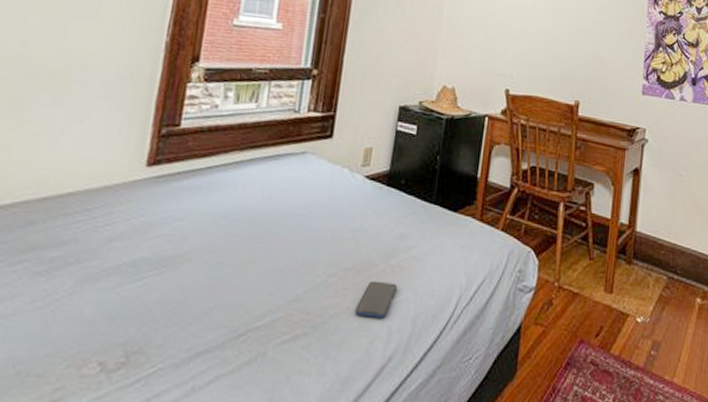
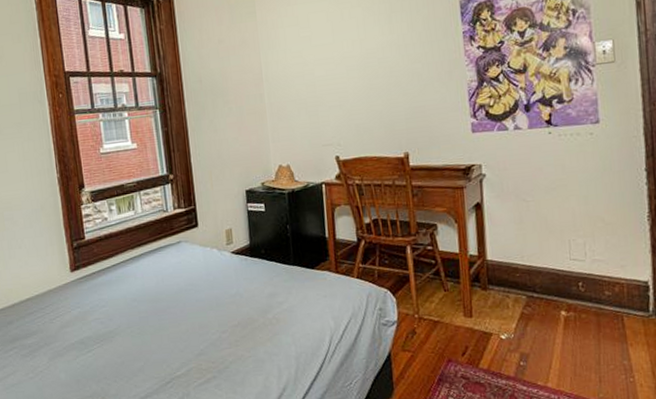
smartphone: present [354,280,398,318] -> none [247,332,278,361]

